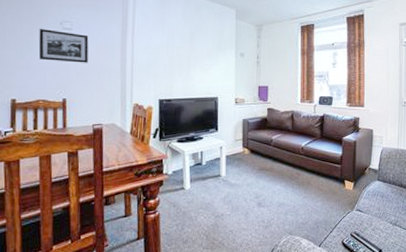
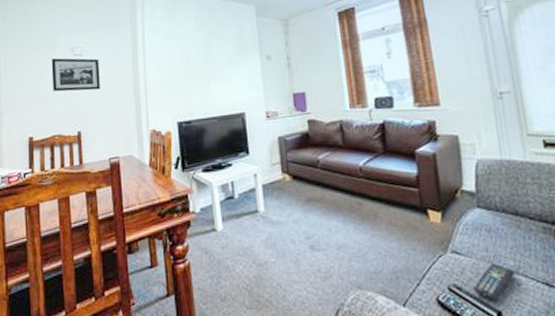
remote control: none [367,217,394,244] -> present [473,262,515,302]

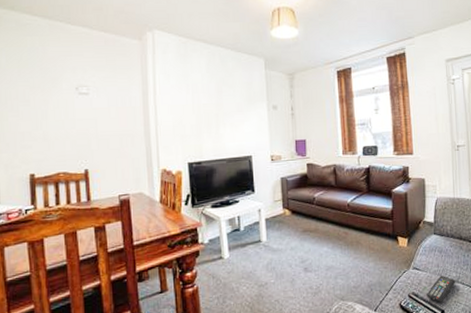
picture frame: present [51,58,100,92] -> none [54,95,109,130]

